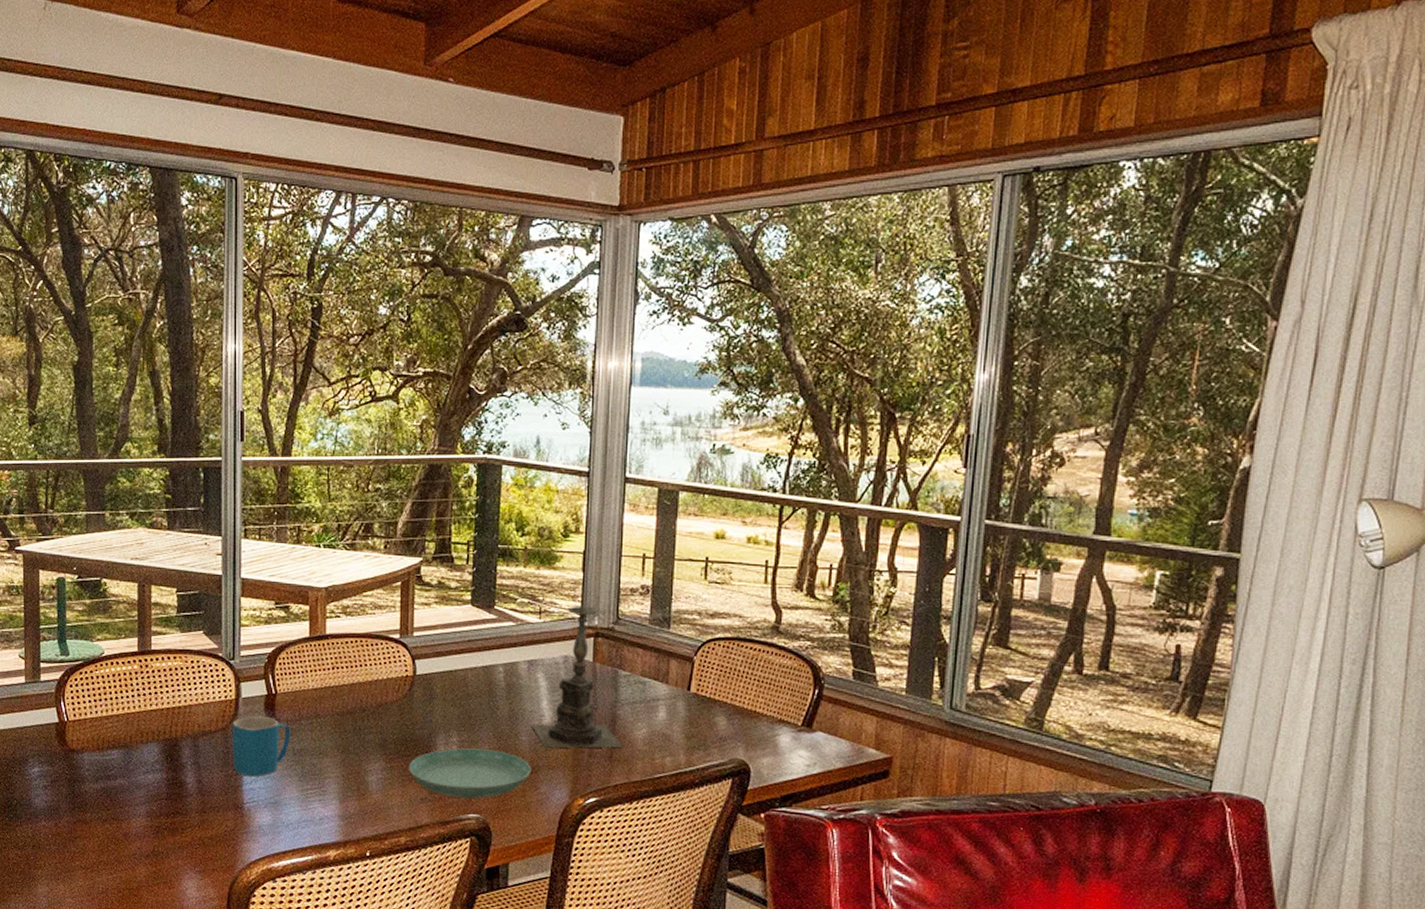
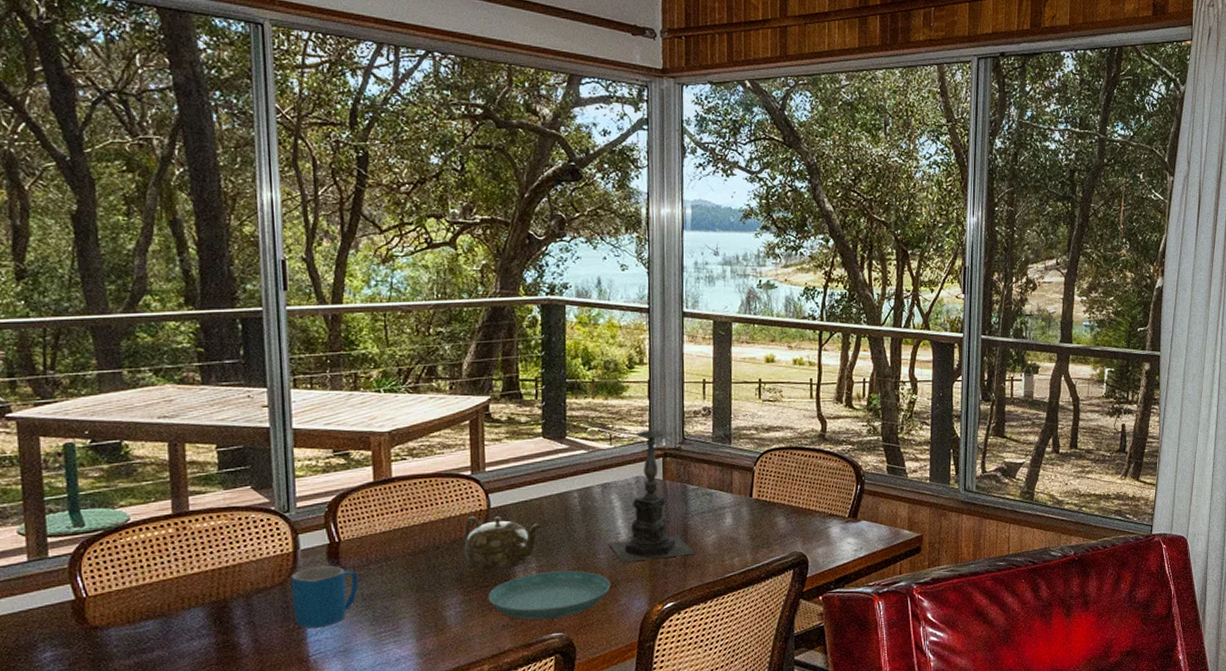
teapot: none [389,682,464,740] -> present [464,516,541,570]

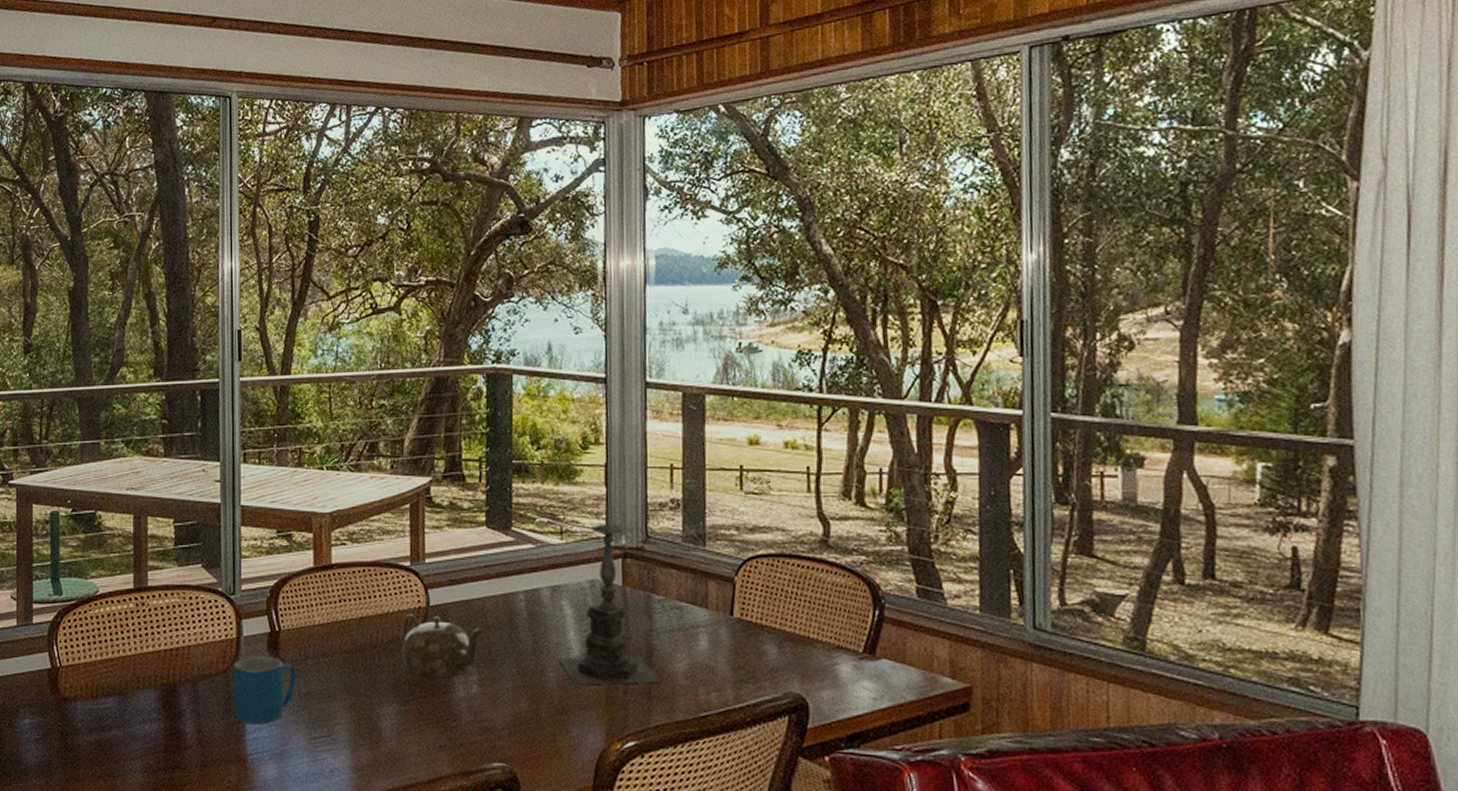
saucer: present [488,570,611,620] -> none [425,687,561,745]

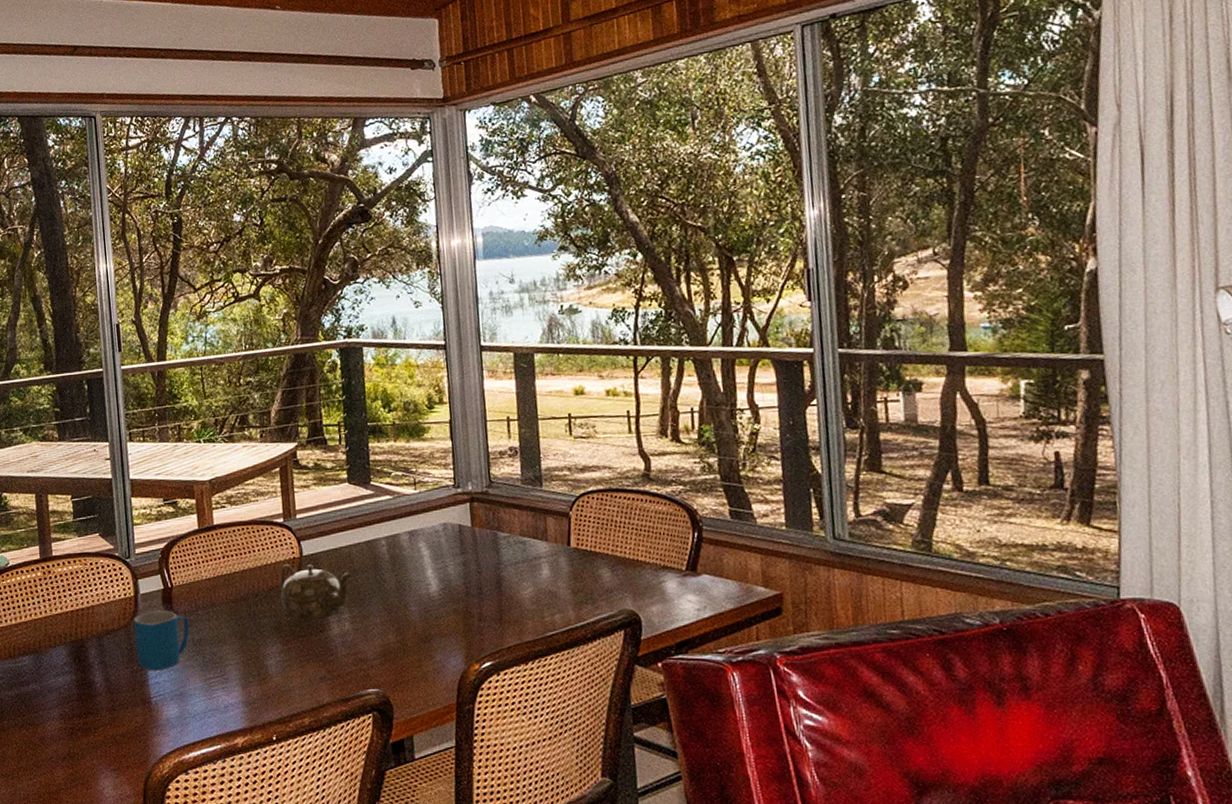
candle holder: present [559,503,661,685] -> none [420,455,511,616]

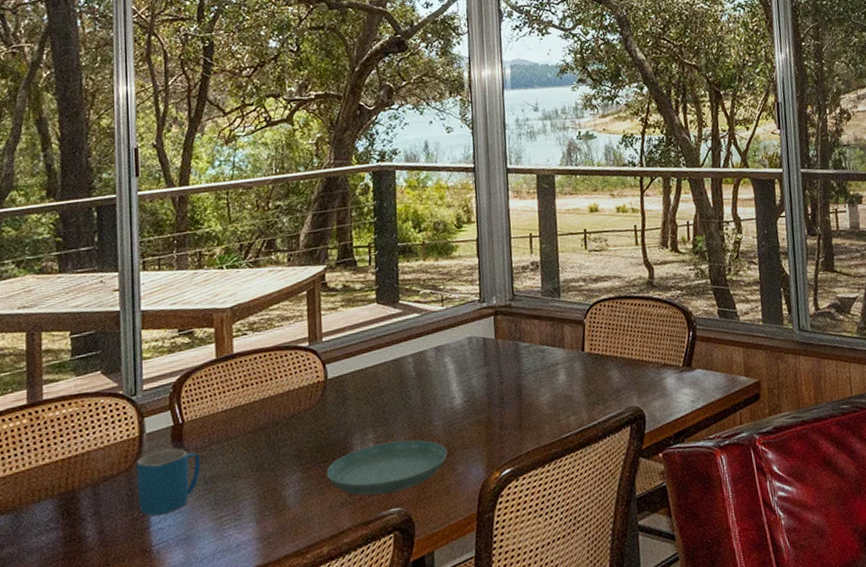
teapot: present [280,564,352,619] -> none [302,387,377,444]
saucer: none [305,623,425,674] -> present [326,439,448,496]

